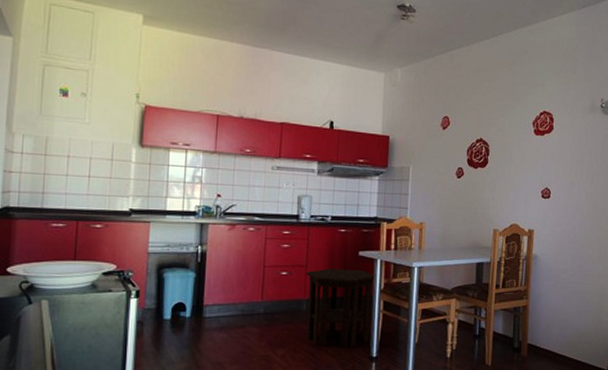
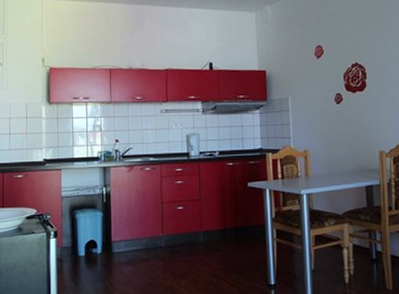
side table: present [306,268,375,348] -> none [200,200,266,277]

